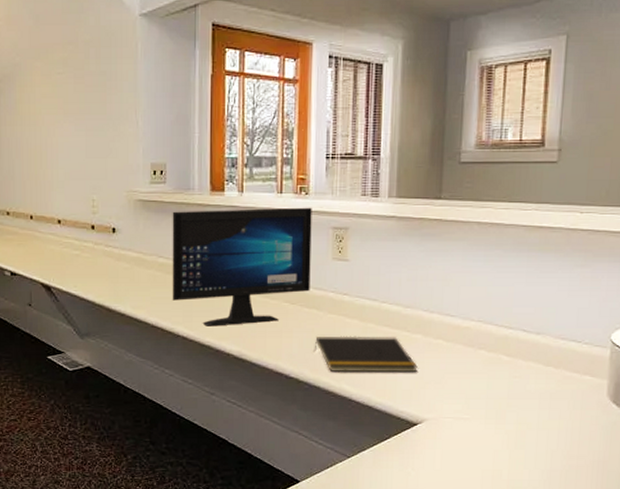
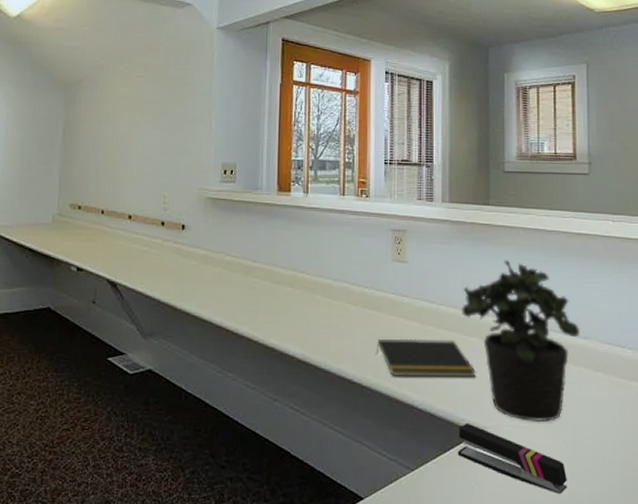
computer monitor: present [172,207,312,326] -> none [237,209,373,327]
stapler: none [394,414,507,479] -> present [457,423,567,494]
potted plant: none [405,256,533,414] -> present [462,260,580,421]

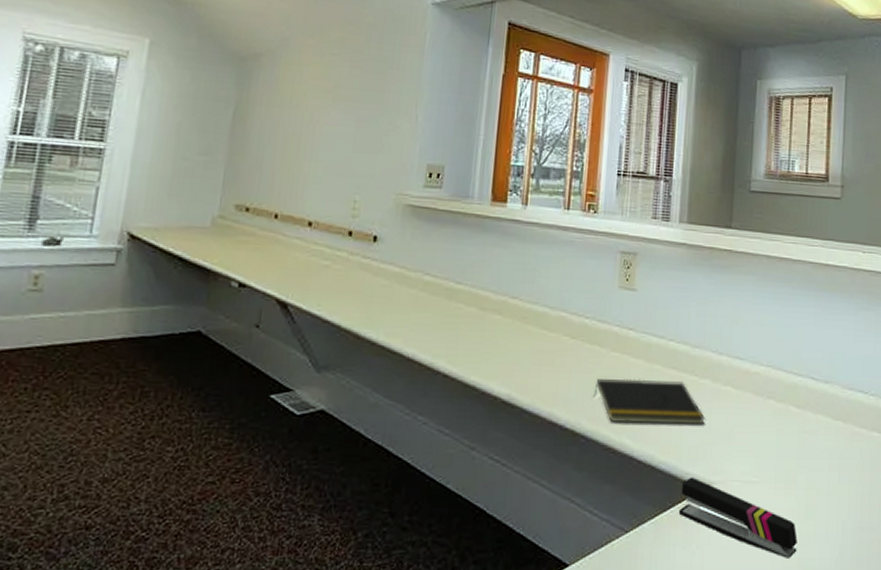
potted plant: present [462,260,580,421] -> none [693,291,821,476]

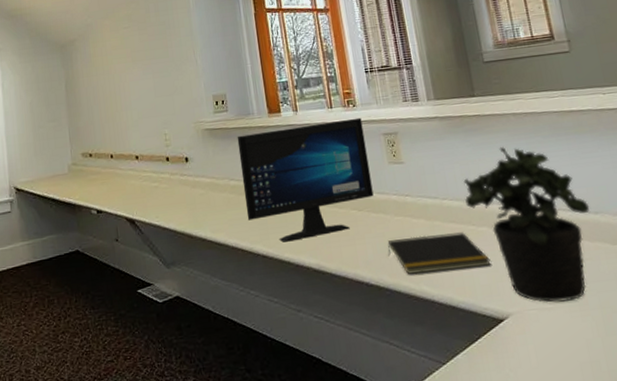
computer monitor: none [435,221,600,362] -> present [237,117,374,242]
stapler: present [678,477,798,558] -> none [482,311,605,372]
potted plant: none [693,291,821,476] -> present [463,147,590,302]

